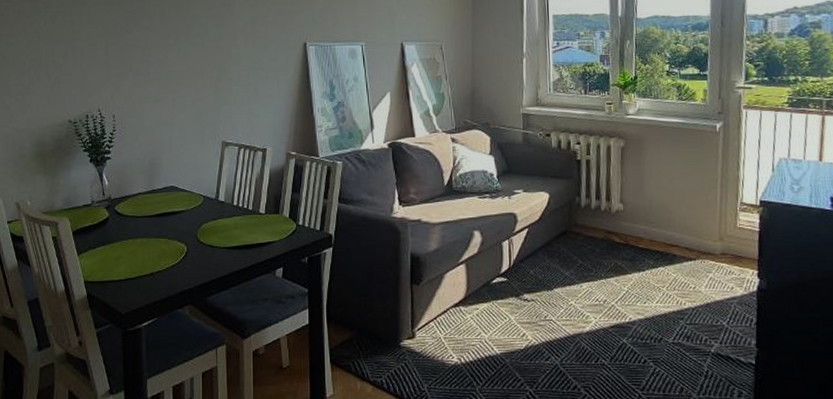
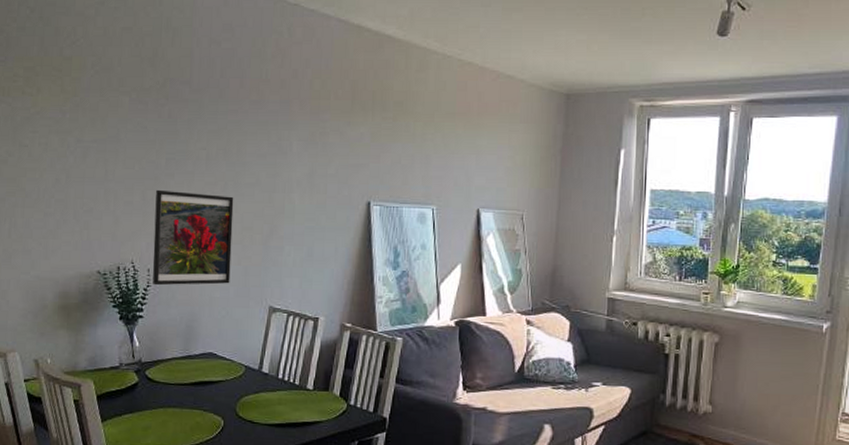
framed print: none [117,44,186,130] -> present [152,189,234,286]

